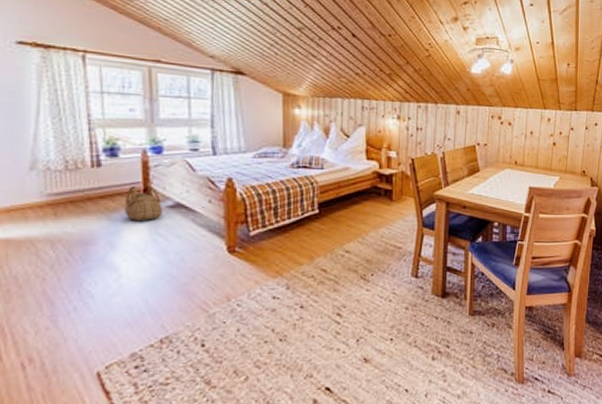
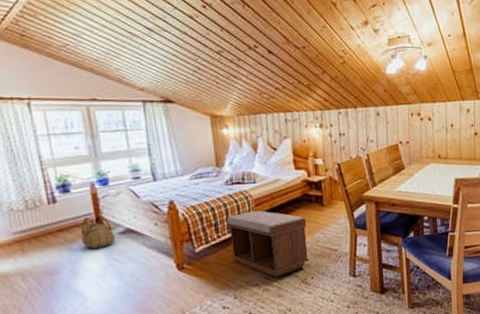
bench: none [287,198,373,270] -> present [226,210,310,277]

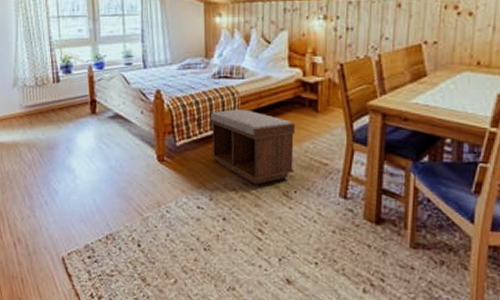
basket: present [81,215,115,249] -> none [78,97,105,129]

